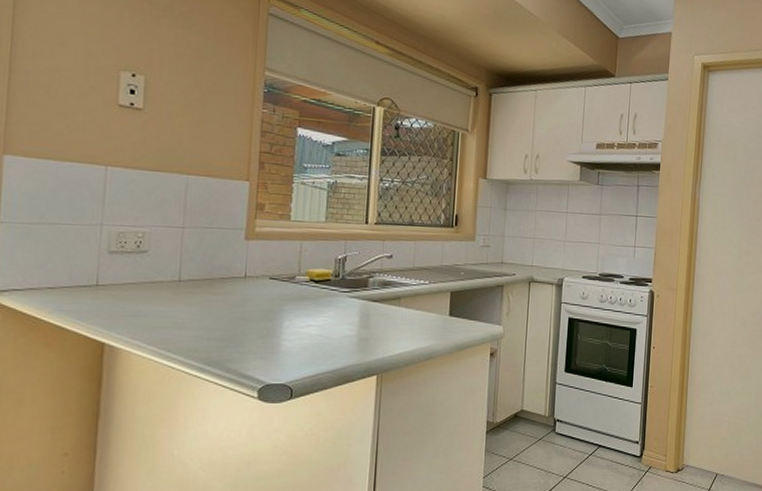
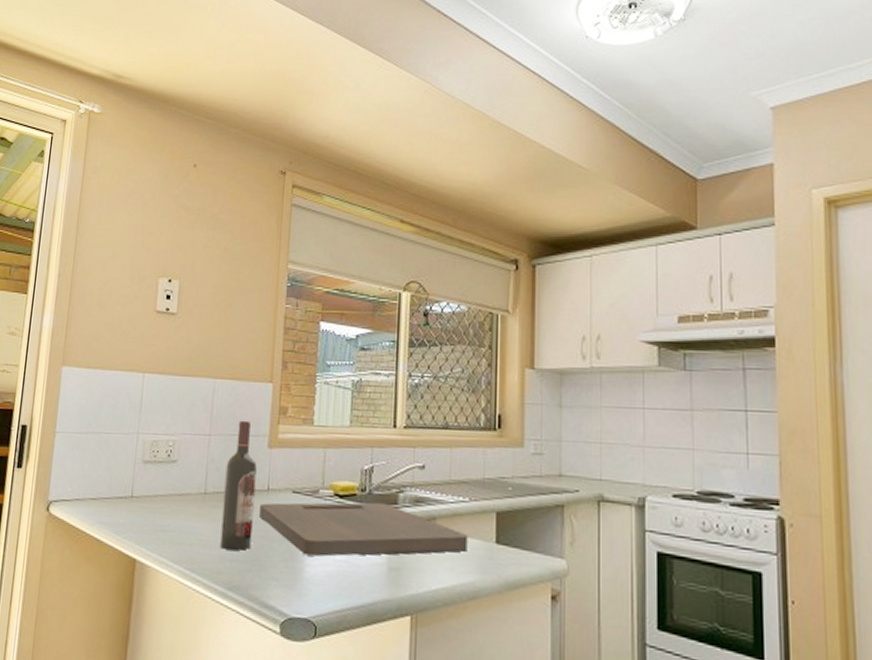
wine bottle: none [196,214,234,330] -> present [220,420,257,550]
cutting board: none [237,286,427,332] -> present [259,502,468,557]

